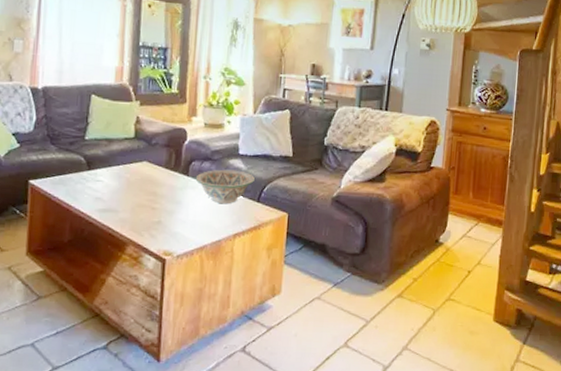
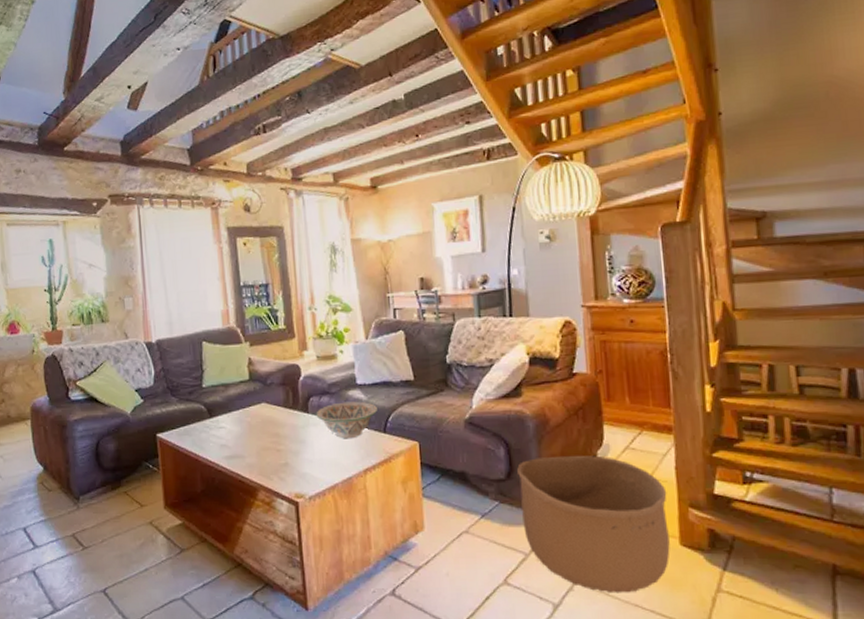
basket: none [368,237,490,360] -> present [517,455,670,593]

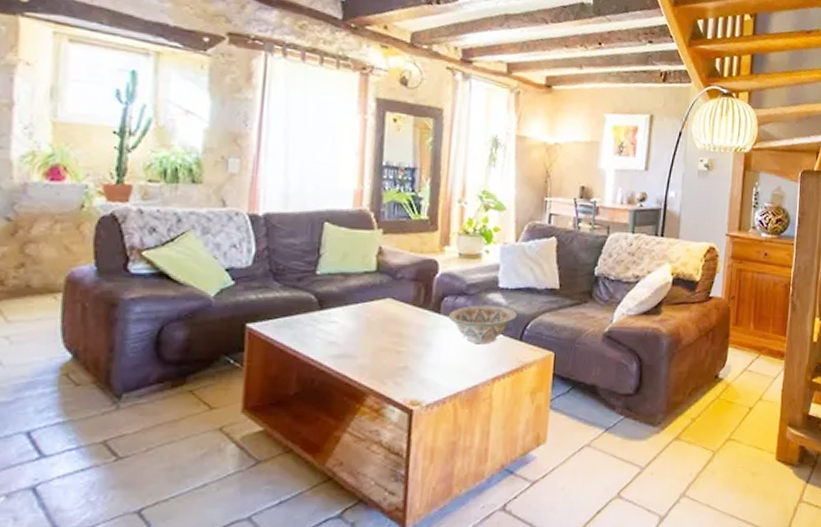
basket: present [517,455,670,593] -> none [643,374,772,505]

